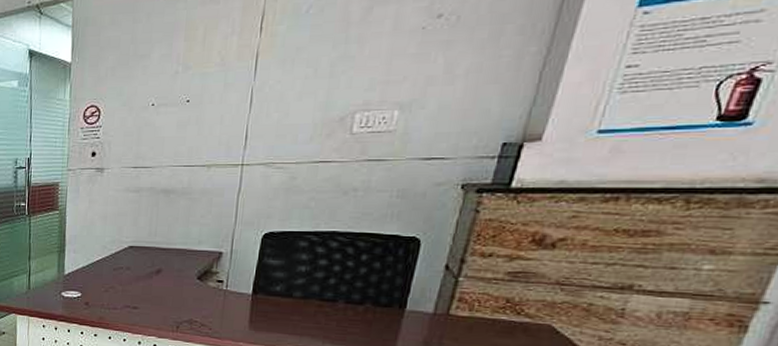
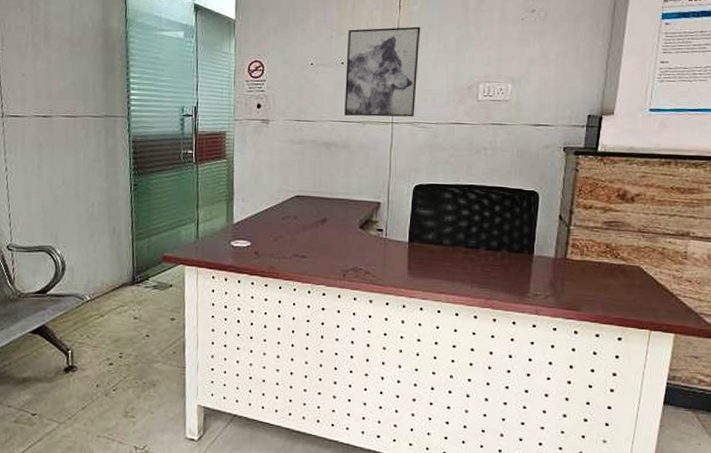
wall art: none [187,50,286,159] -> present [344,26,421,117]

